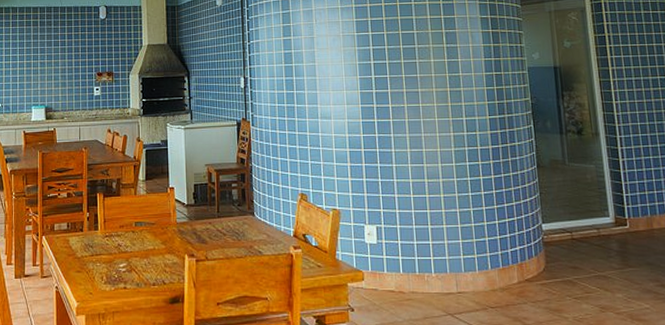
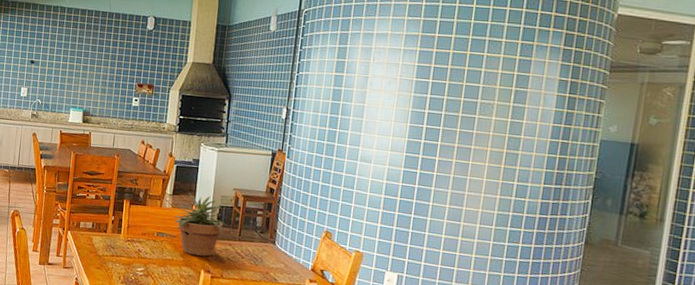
potted plant: none [150,175,207,240] -> present [174,193,229,257]

